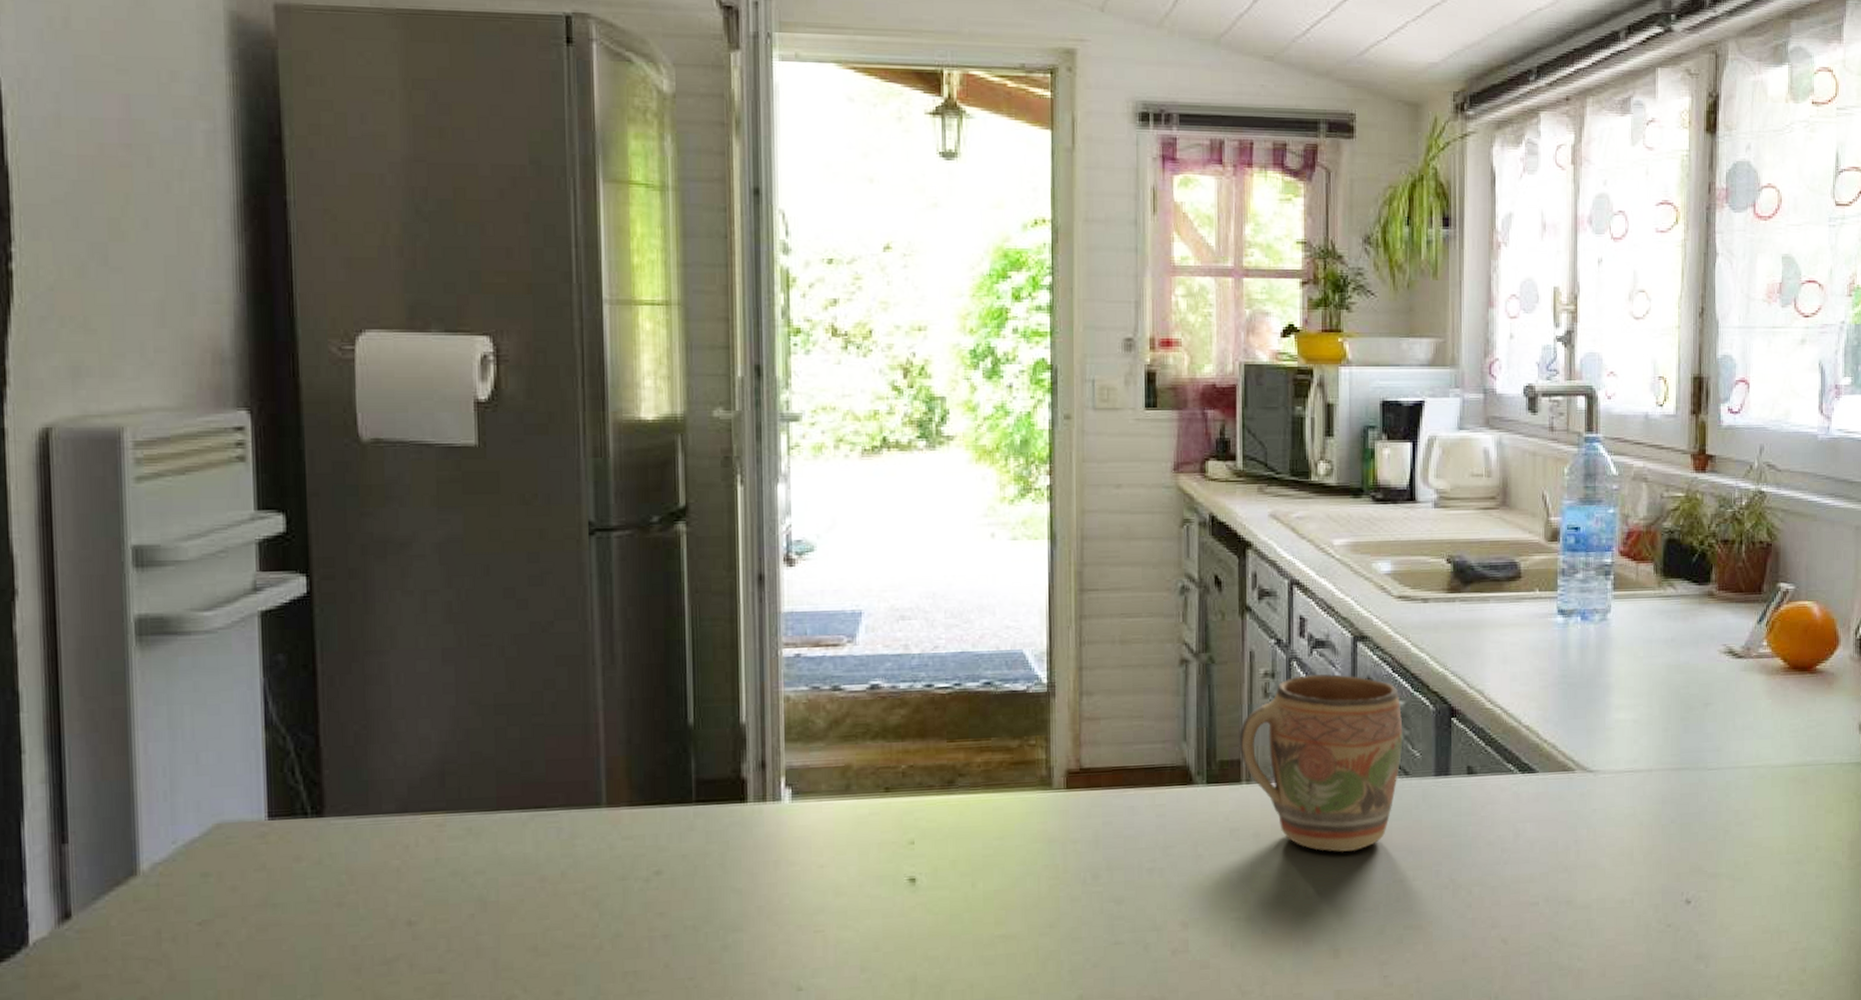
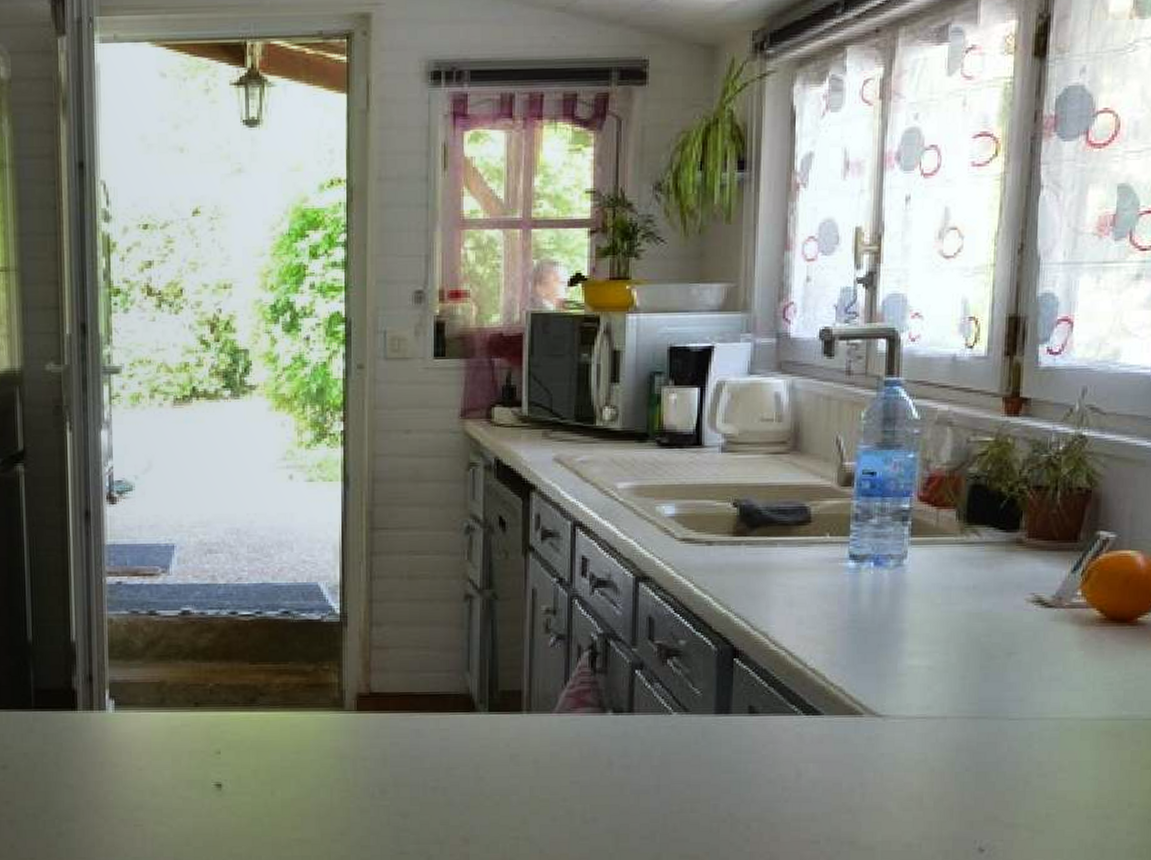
mug: present [1239,674,1403,853] -> none [520,613,684,783]

